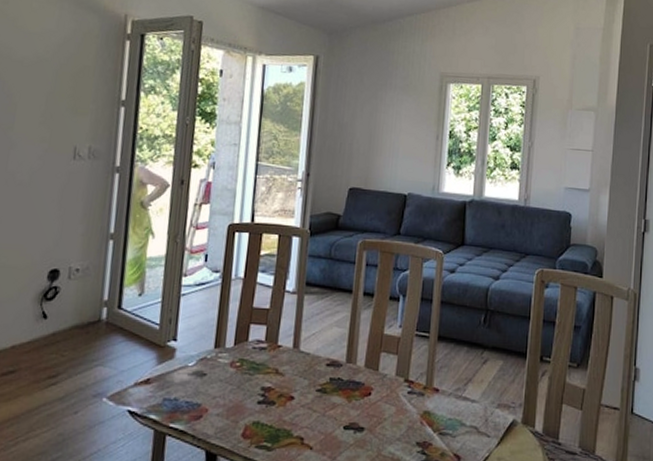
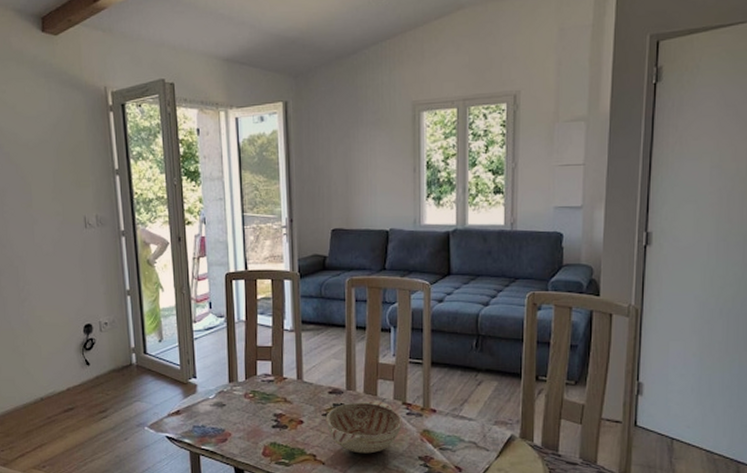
decorative bowl: none [319,376,403,438] -> present [325,401,402,454]

